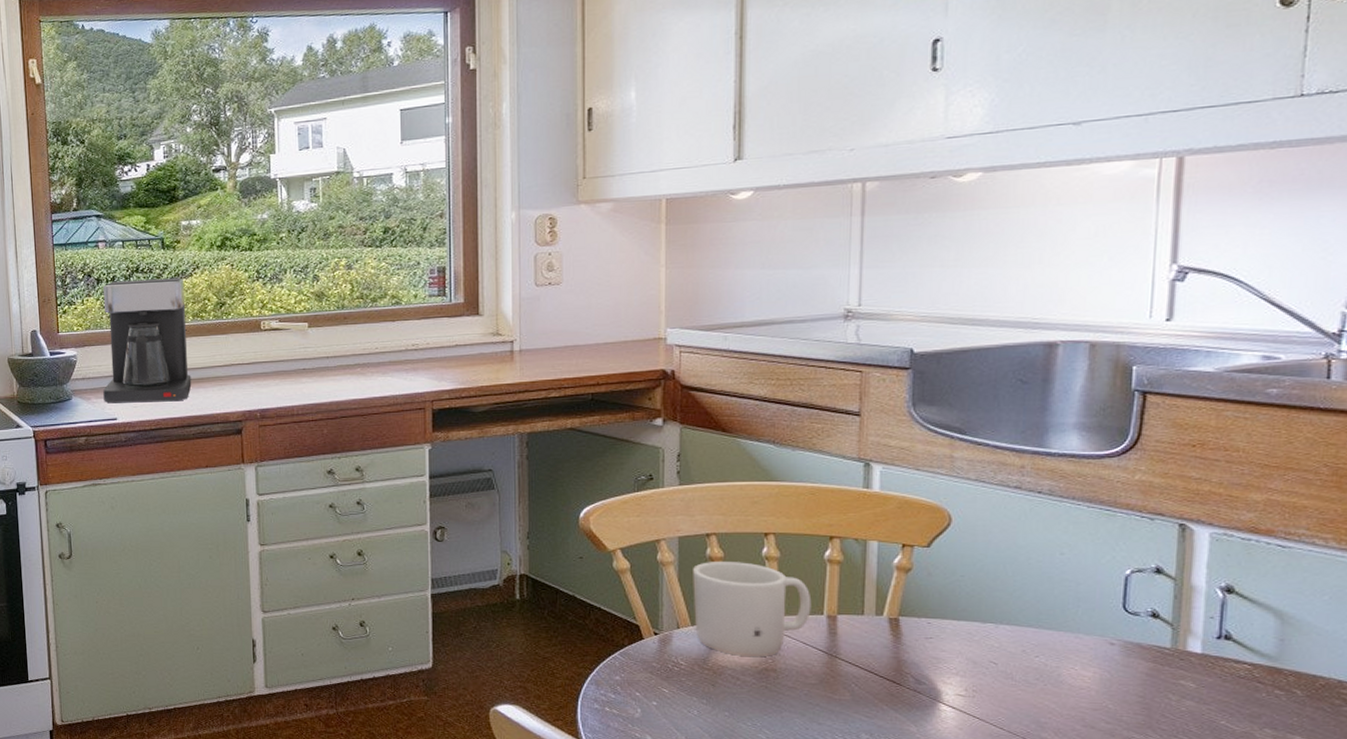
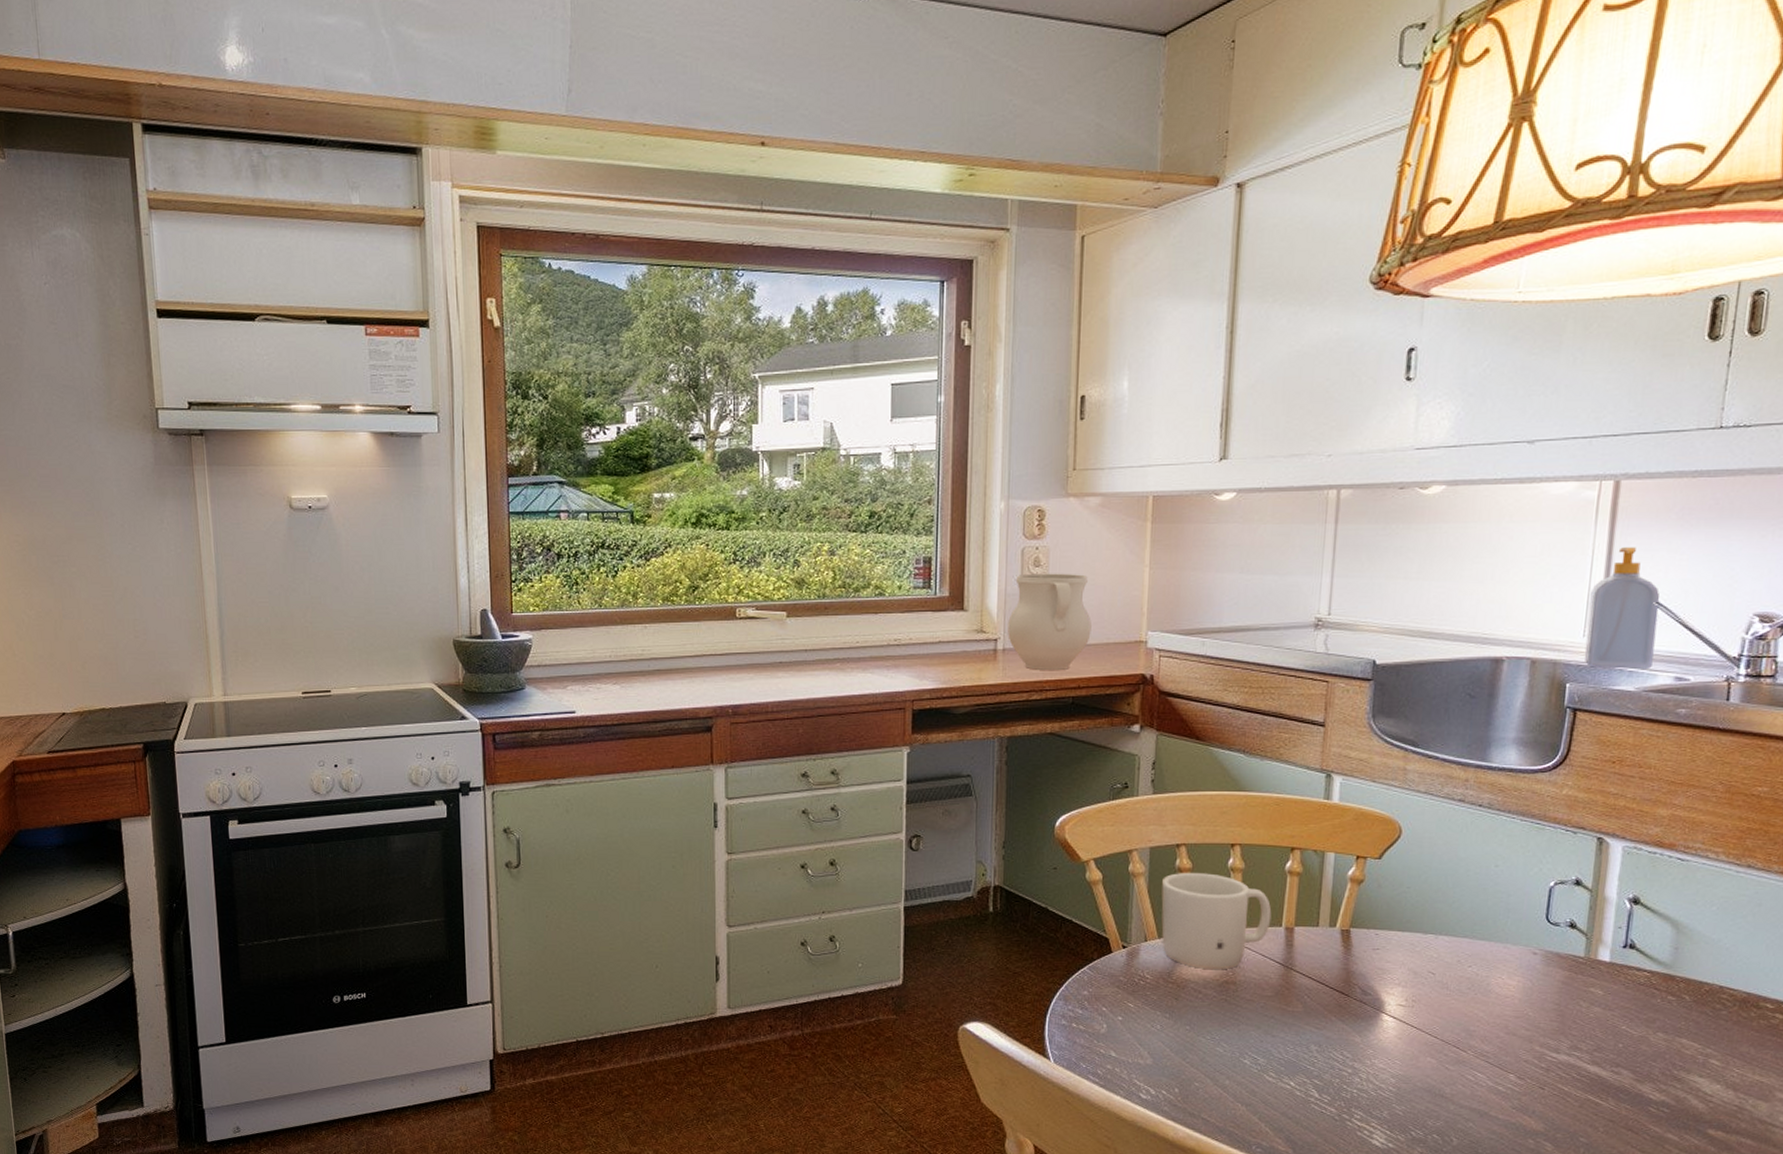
coffee maker: present [102,277,192,403] -> none [561,556,659,695]
ceramic jug: none [524,276,608,370] -> present [1008,573,1092,671]
soap bottle: none [1151,224,1239,350] -> present [1584,547,1660,669]

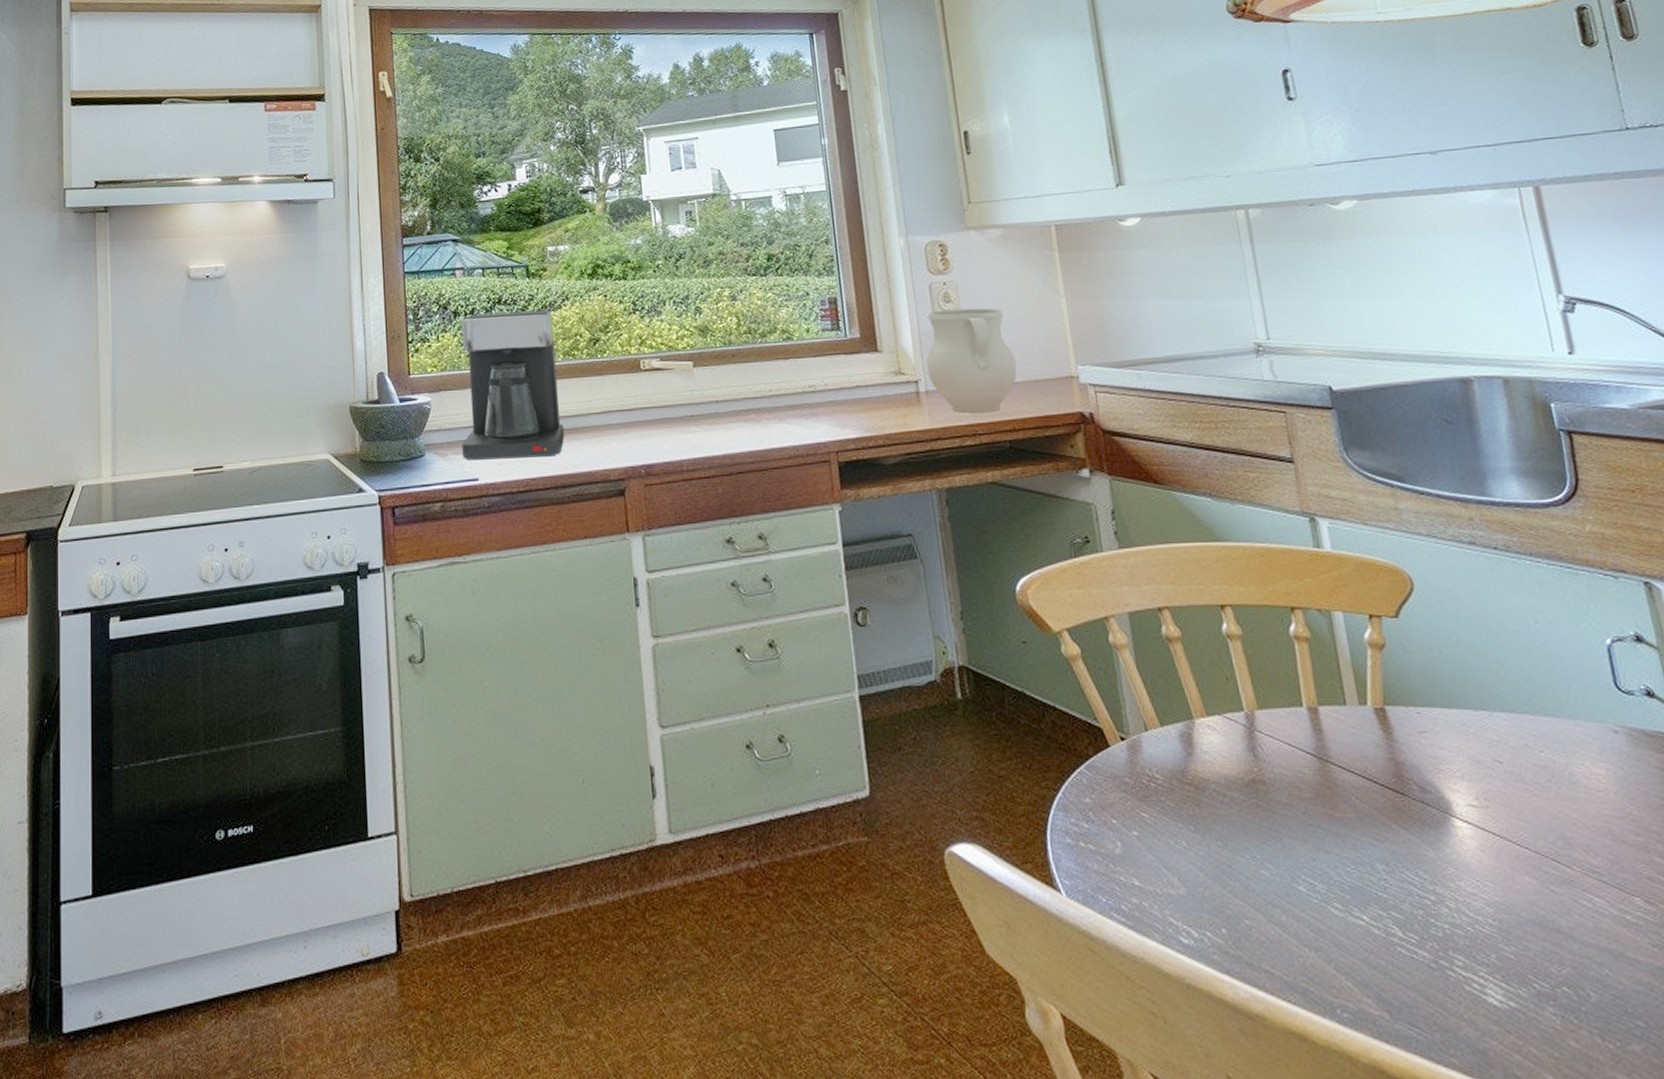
coffee maker: none [561,556,659,695] -> present [460,310,565,460]
mug: present [1161,872,1272,970] -> none [1150,641,1289,766]
soap bottle: present [1584,547,1660,669] -> none [1545,253,1640,385]

